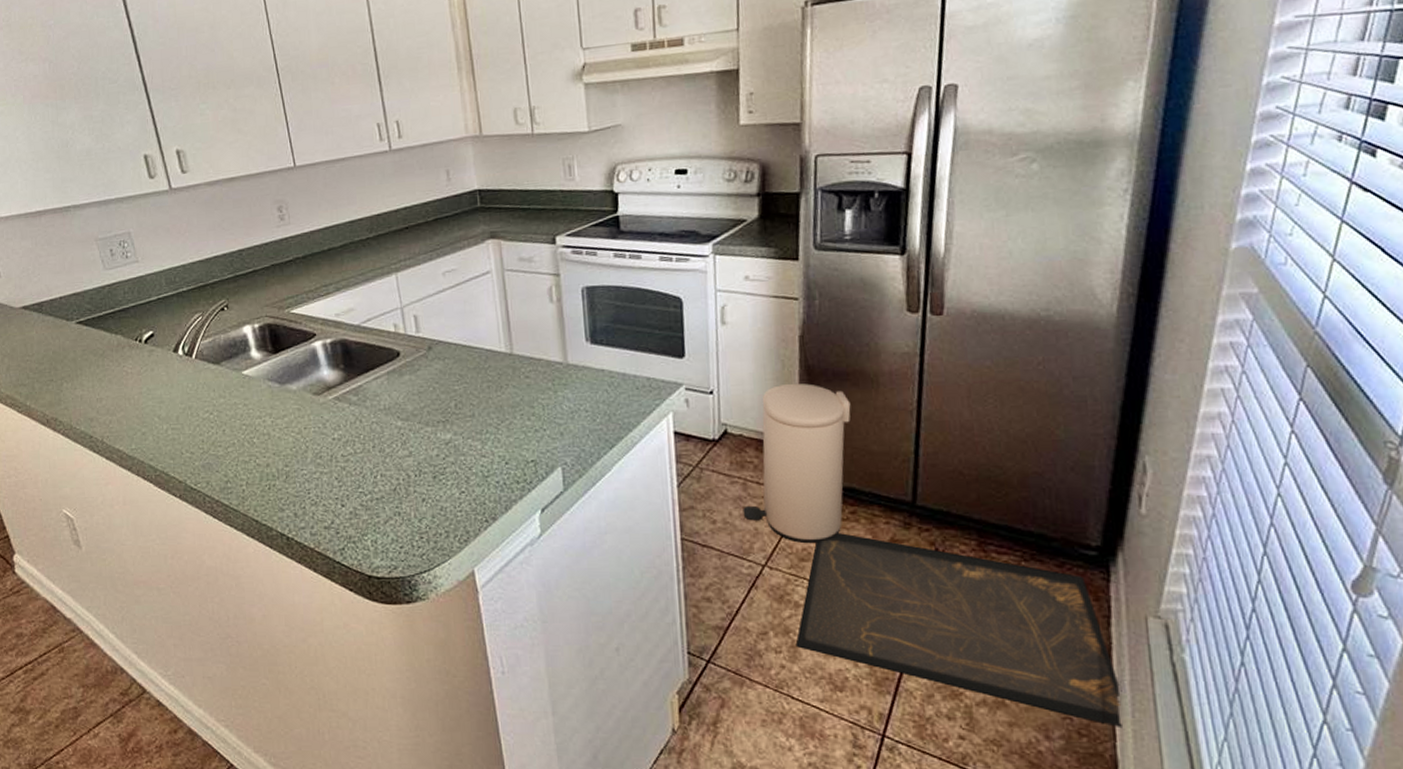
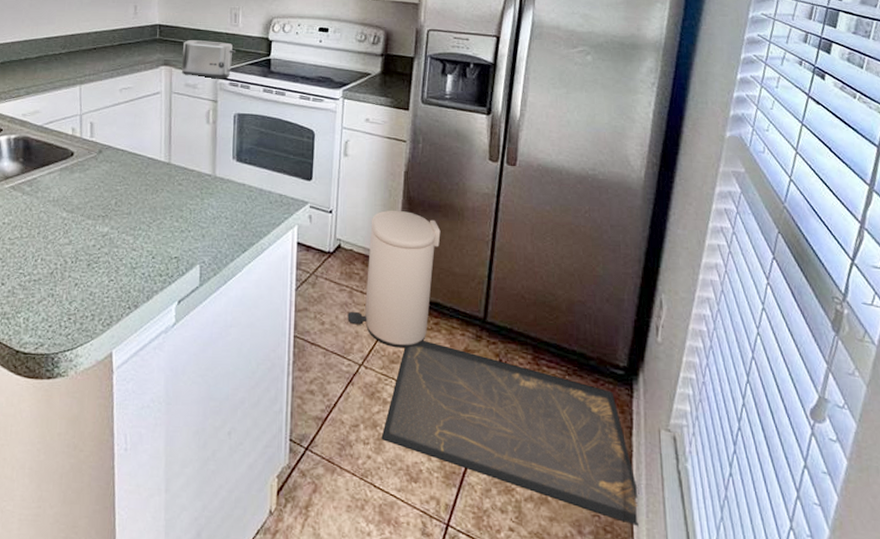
toaster: none [511,201,575,248] -> present [181,40,236,79]

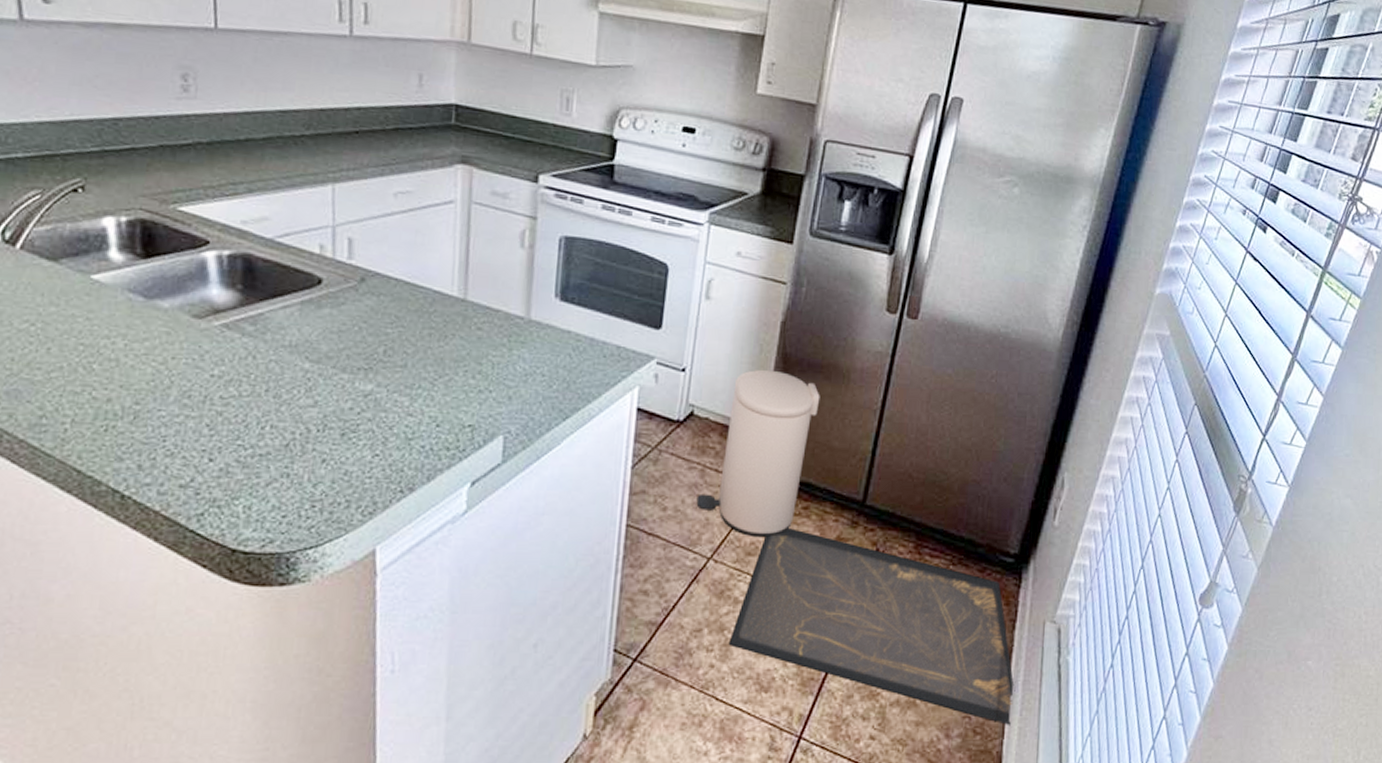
toaster: present [181,40,236,79] -> none [486,130,566,188]

